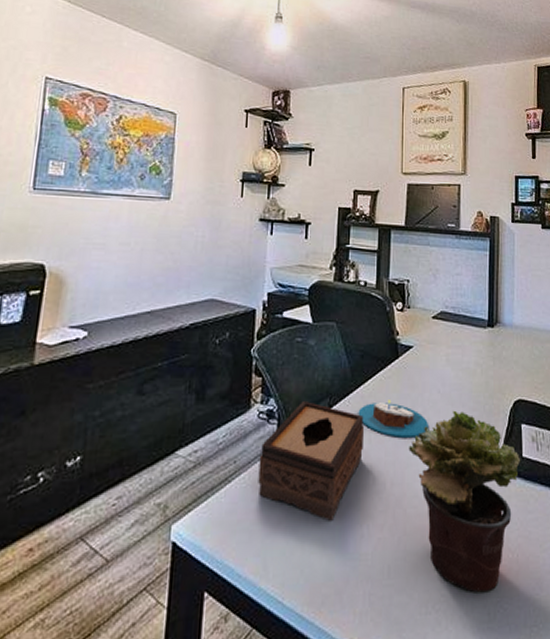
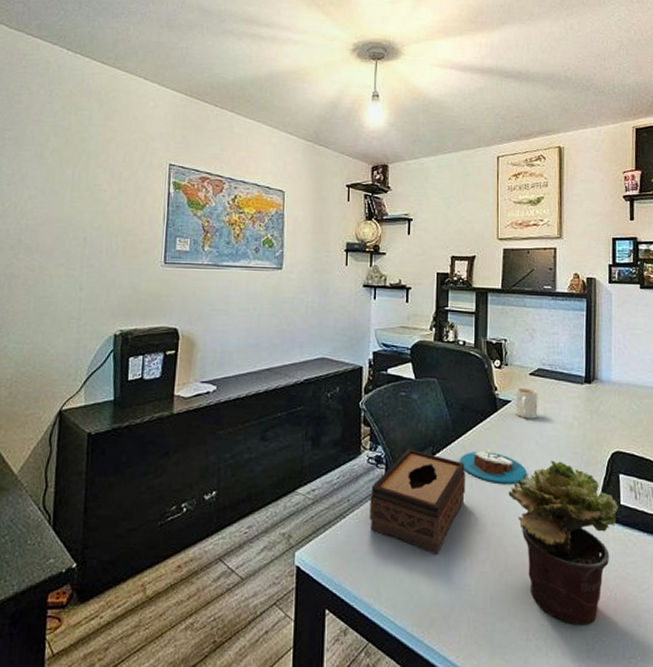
mug: none [417,331,440,366] -> present [515,387,538,419]

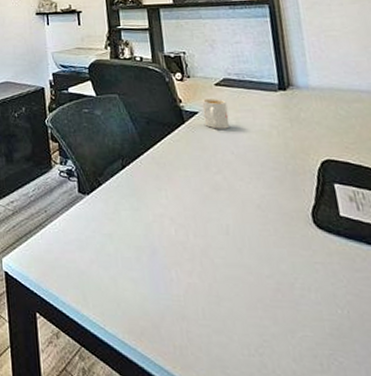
tissue box: present [369,449,466,555] -> none [66,163,161,264]
candle: present [459,449,527,485] -> none [151,160,226,196]
potted plant: present [508,460,618,624] -> none [207,170,338,343]

